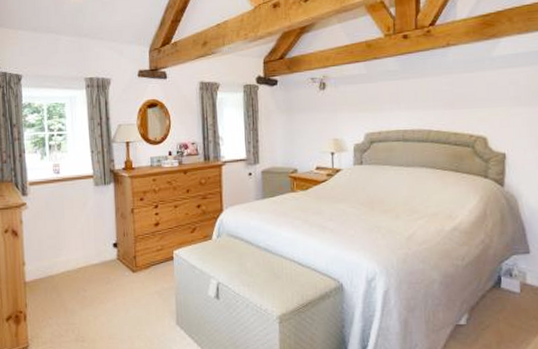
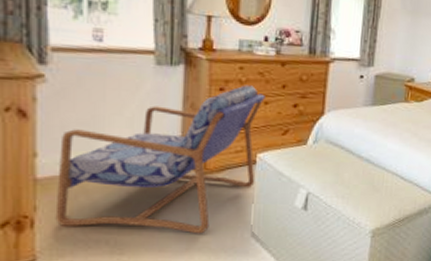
armchair: none [38,193,175,323] -> present [55,85,265,234]

